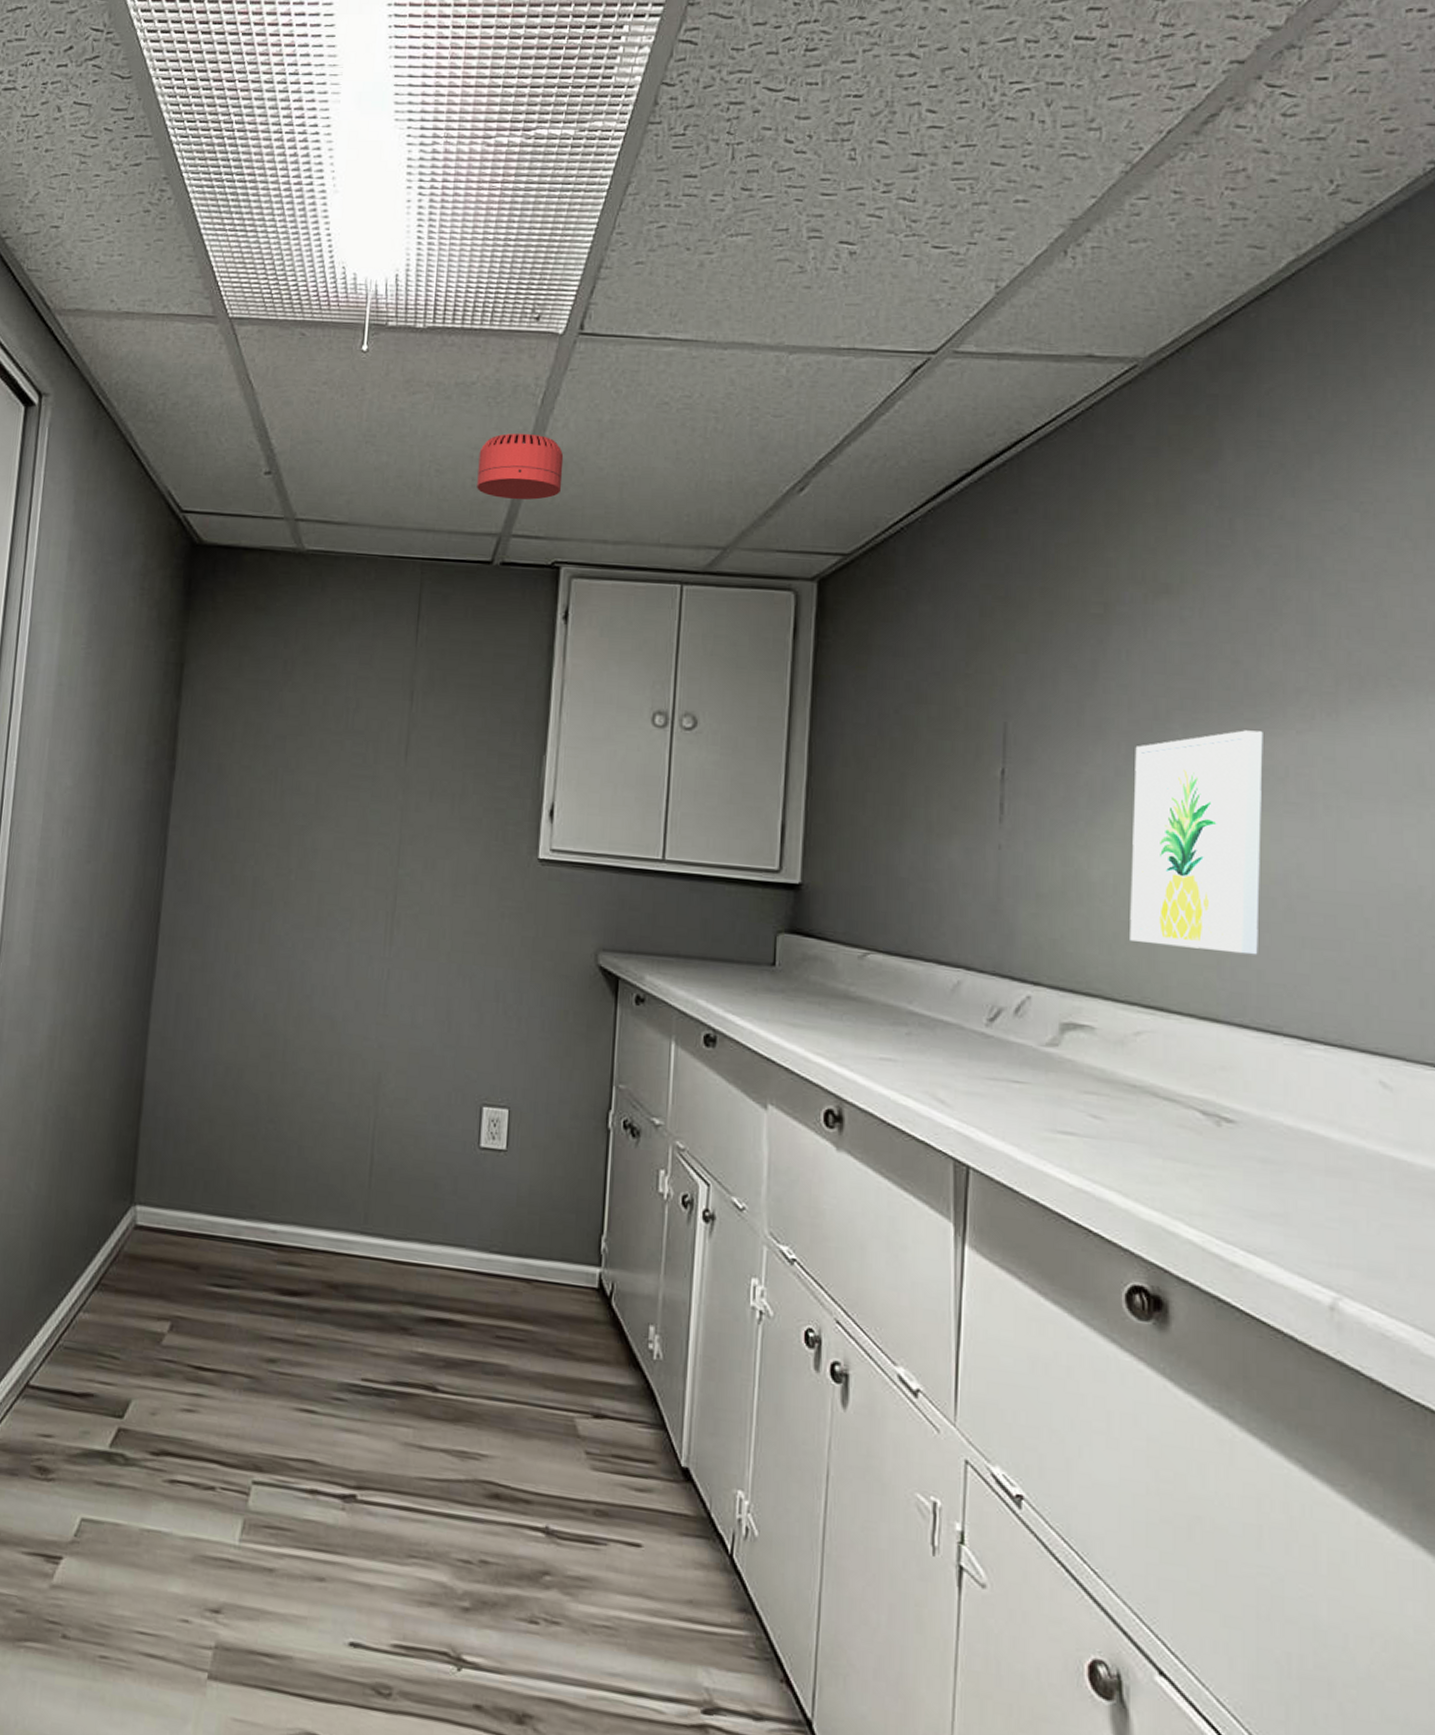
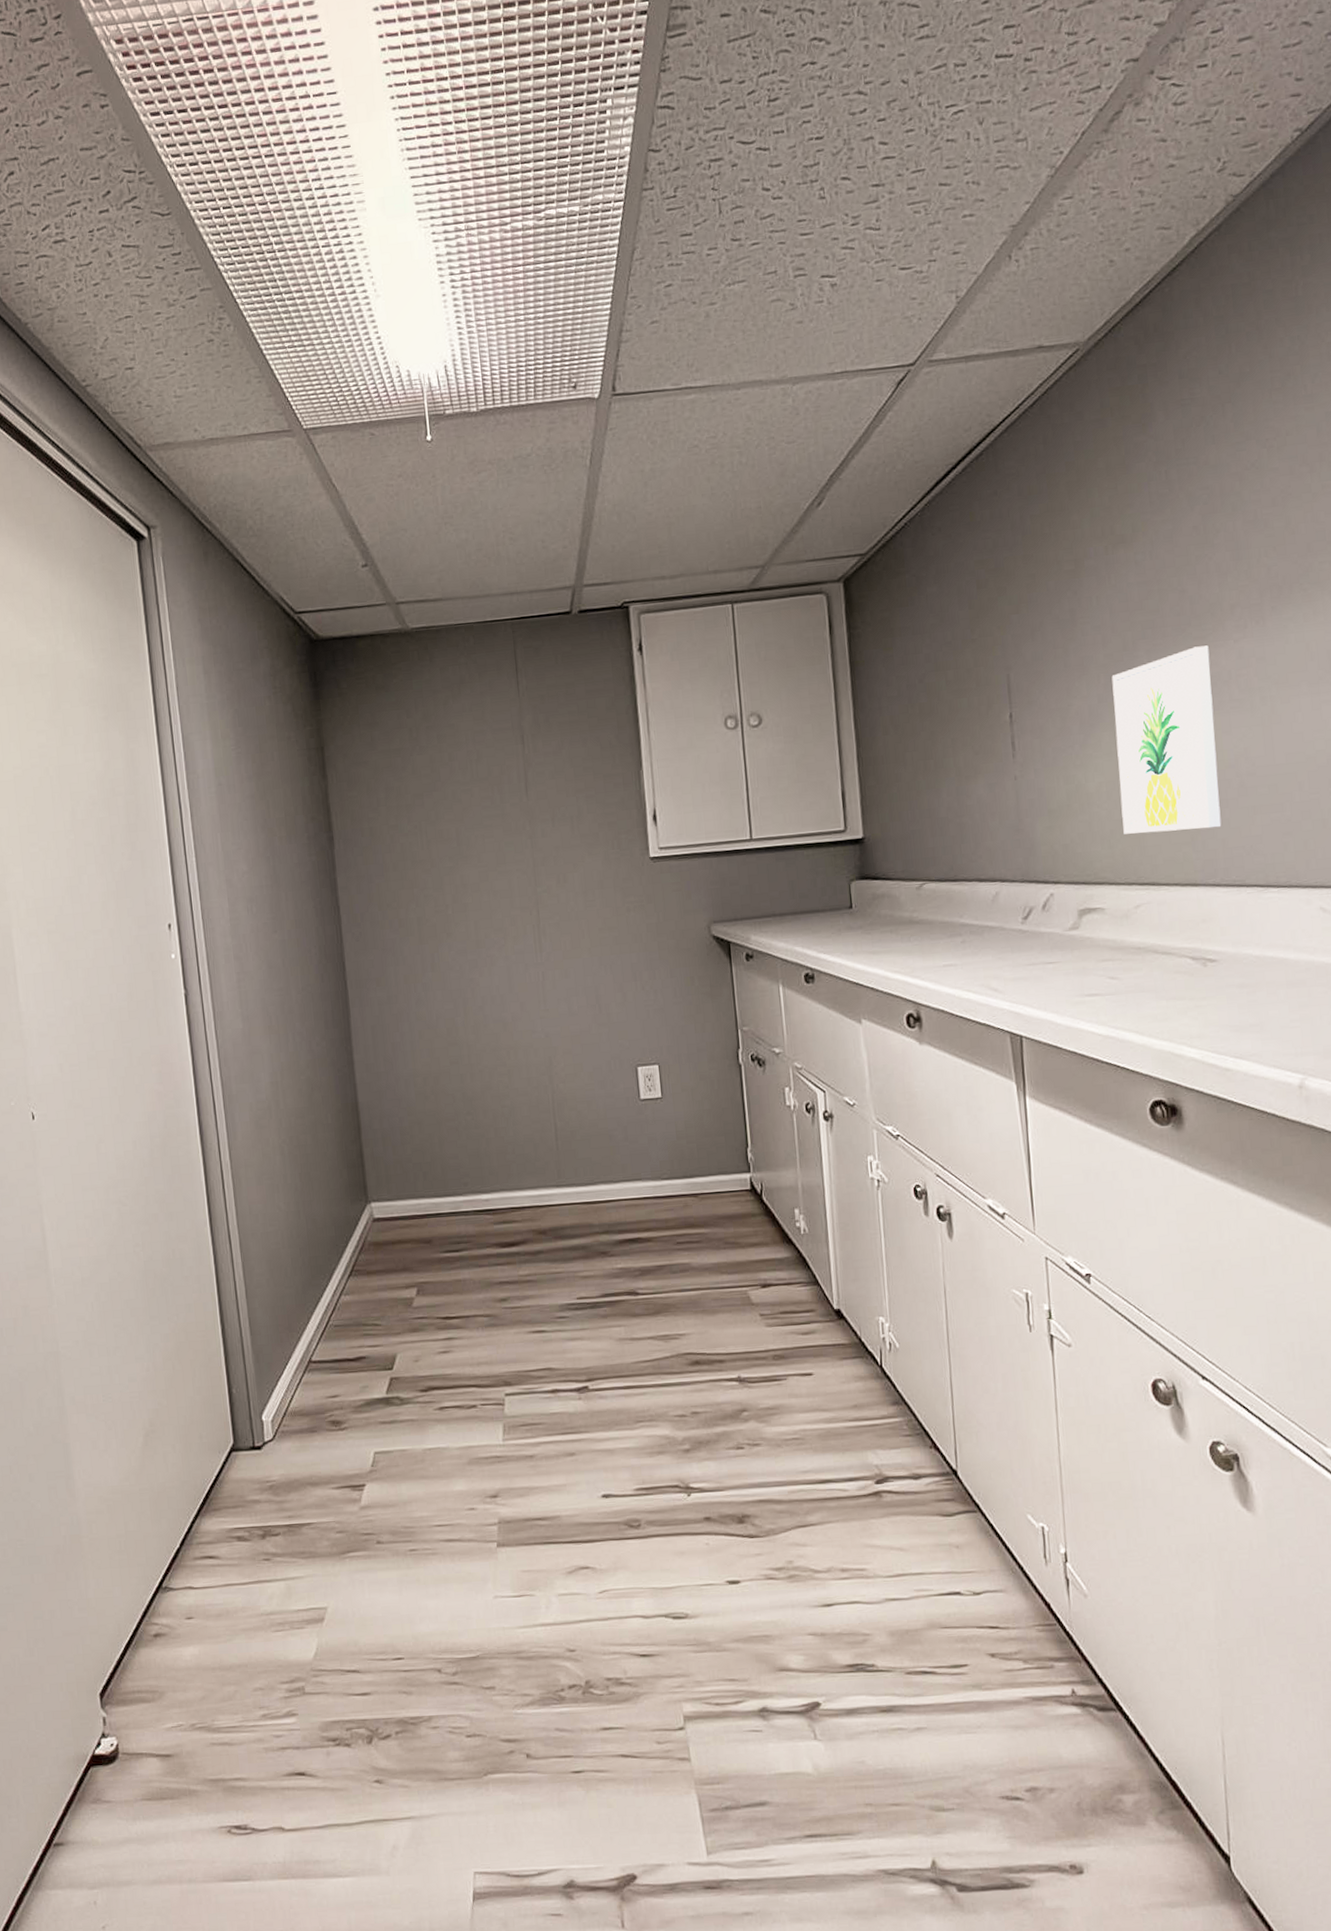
smoke detector: present [477,433,564,500] -> none [544,492,620,554]

